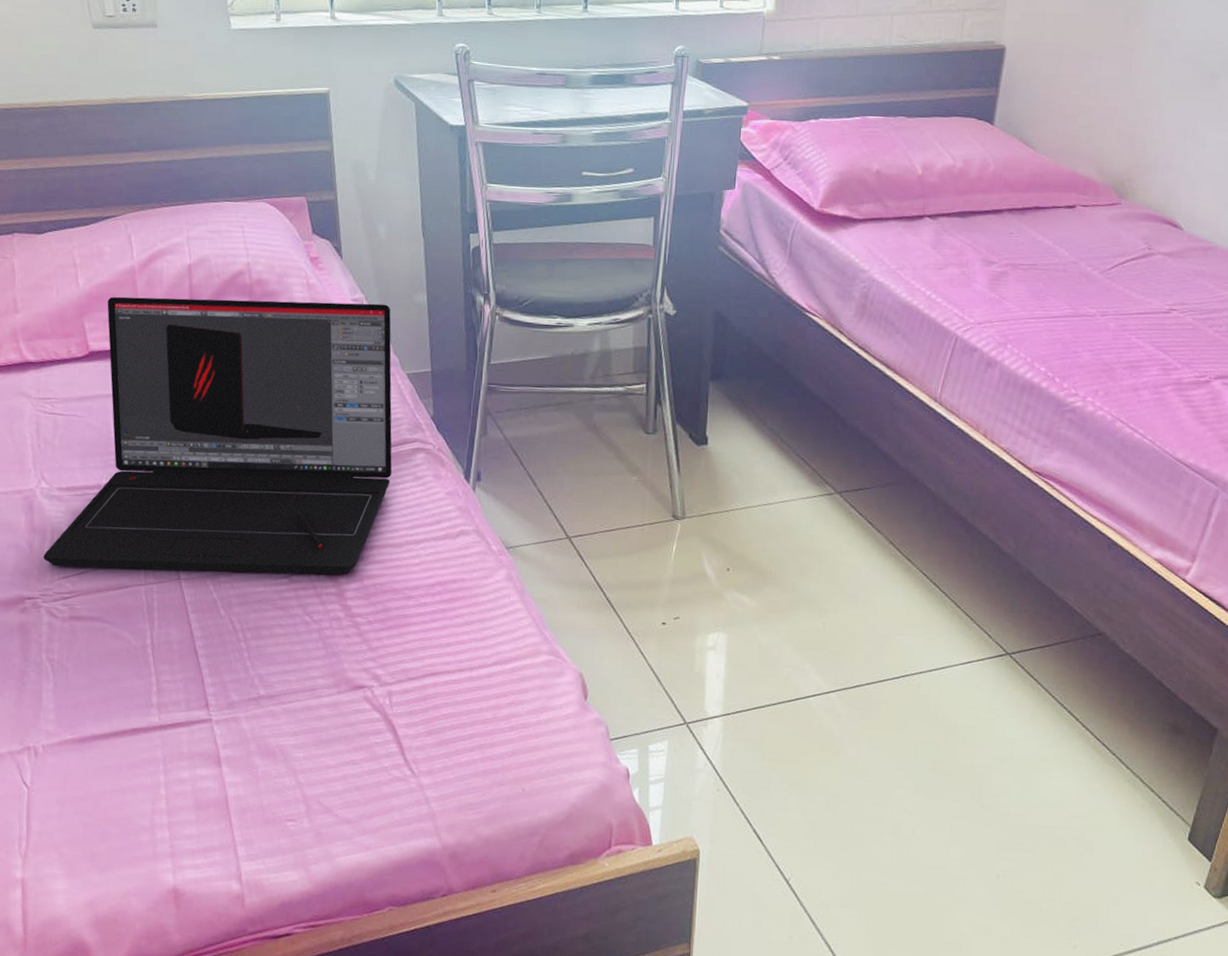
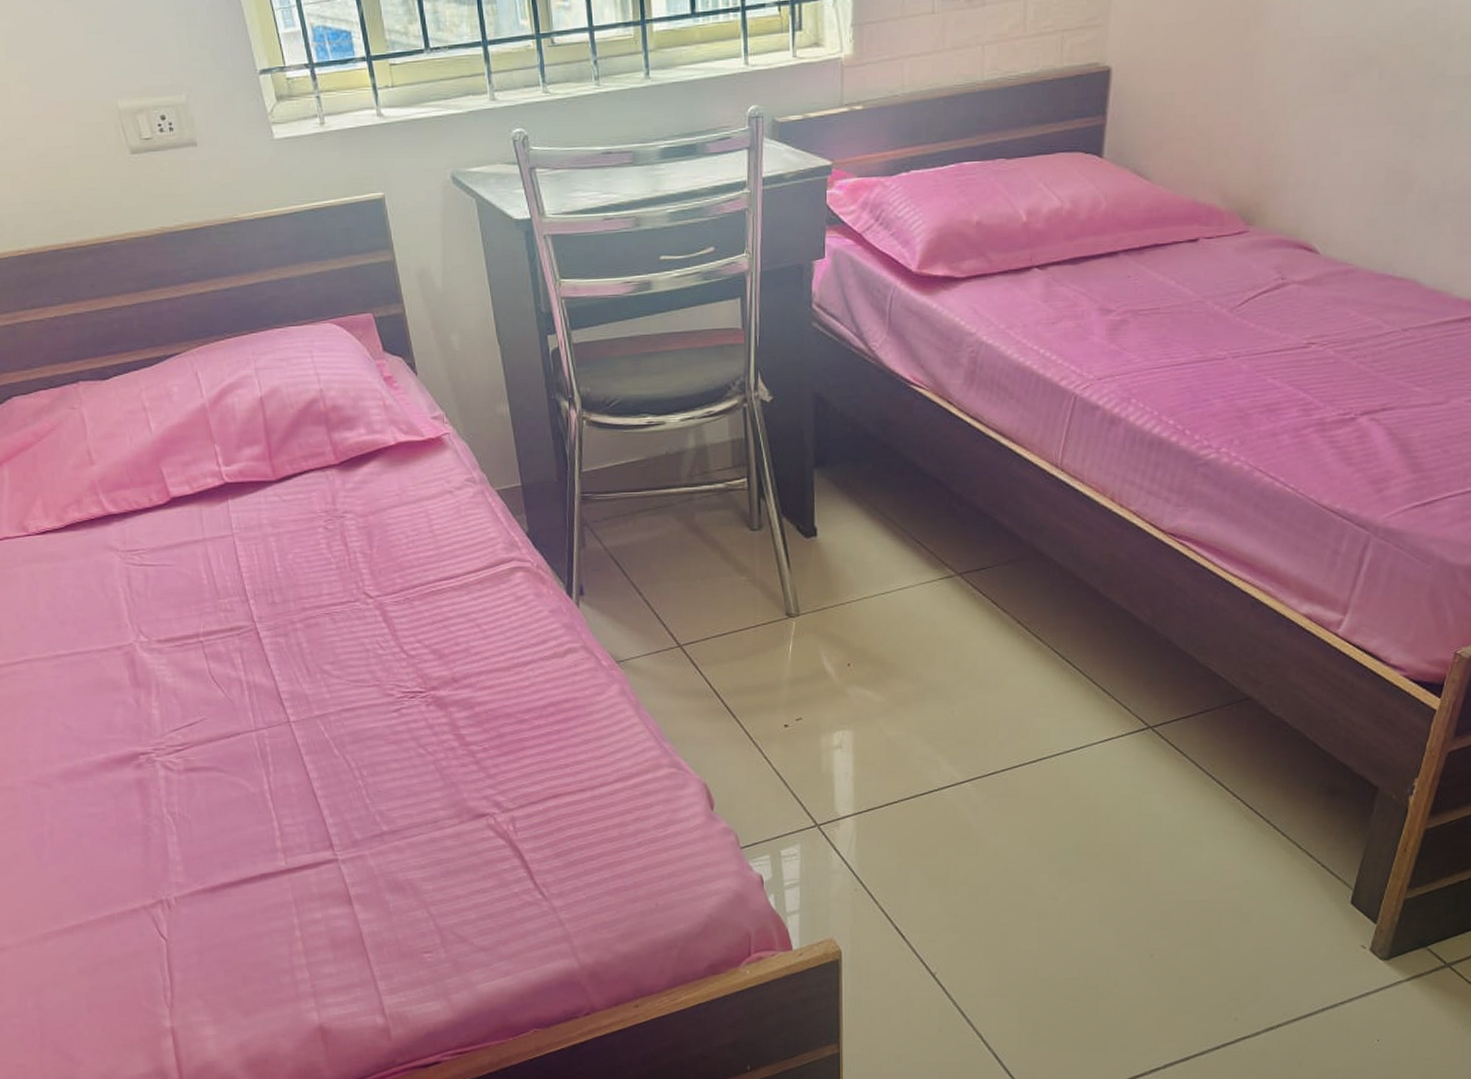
laptop: present [43,296,393,575] -> none [151,419,492,719]

